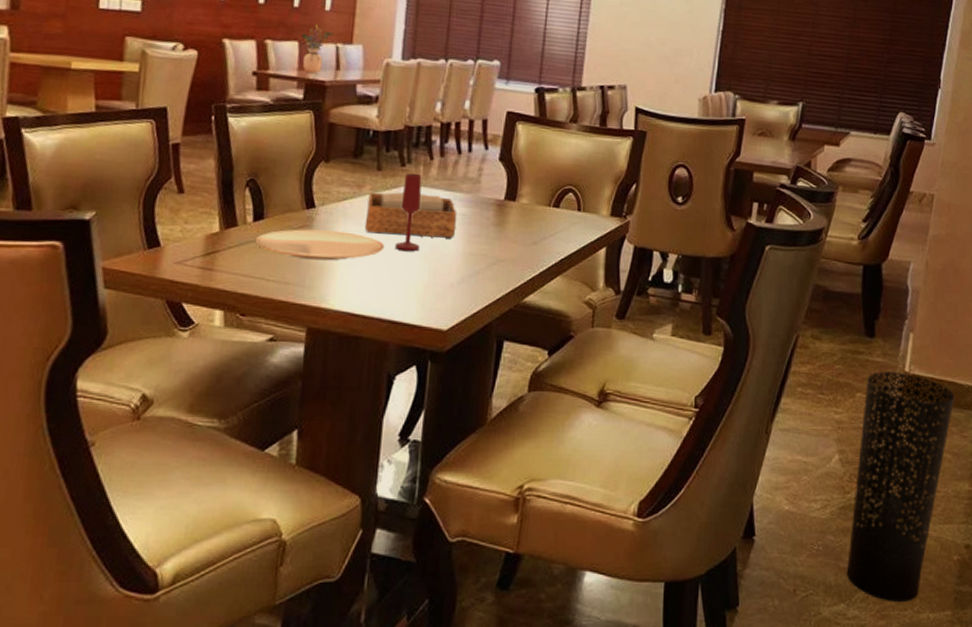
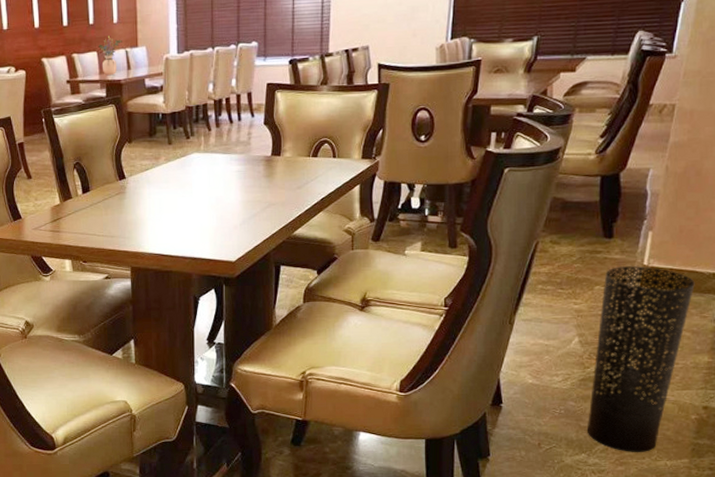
plate: present [255,229,385,261] -> none [86,194,181,218]
napkin holder: present [364,192,457,238] -> none [164,158,235,193]
wine glass: present [394,172,422,251] -> none [188,143,208,204]

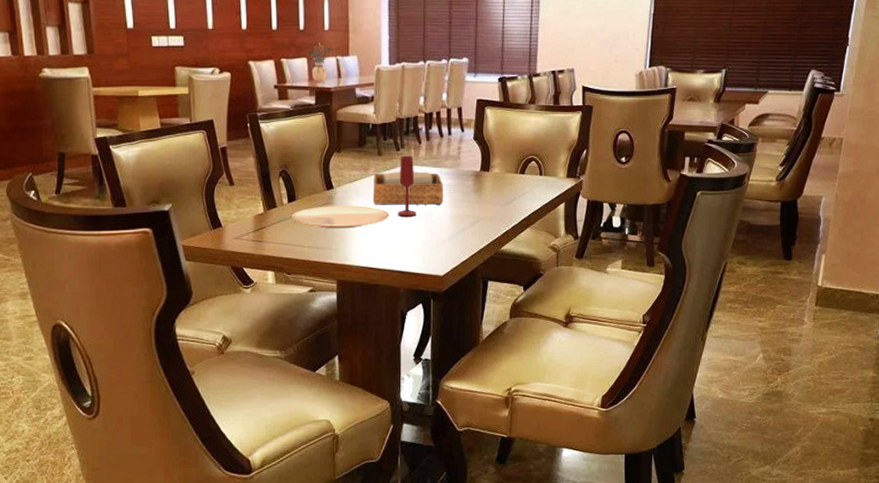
plate: none [86,194,181,218] -> present [291,205,390,229]
napkin holder: none [164,158,235,193] -> present [373,171,444,205]
wine glass: none [188,143,208,204] -> present [397,155,417,217]
umbrella stand: present [588,265,695,453] -> none [771,286,861,464]

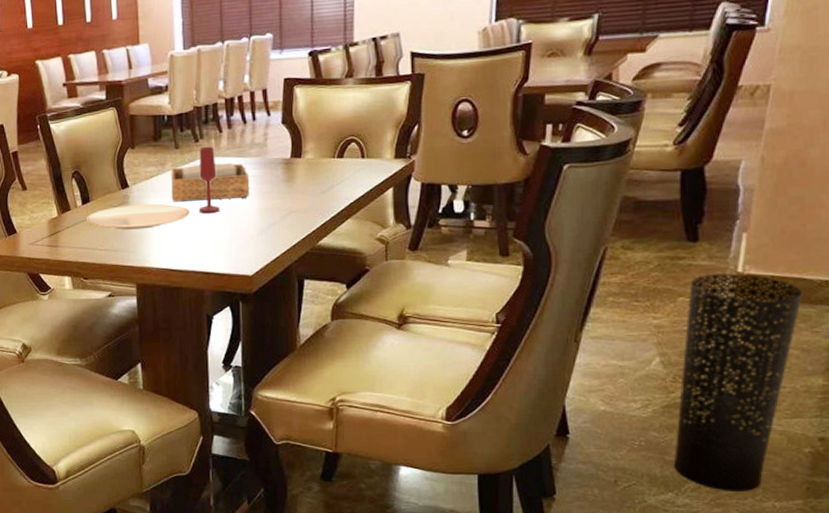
bouquet: present [308,42,333,83] -> none [97,33,122,77]
umbrella stand: none [771,286,861,464] -> present [674,272,803,493]

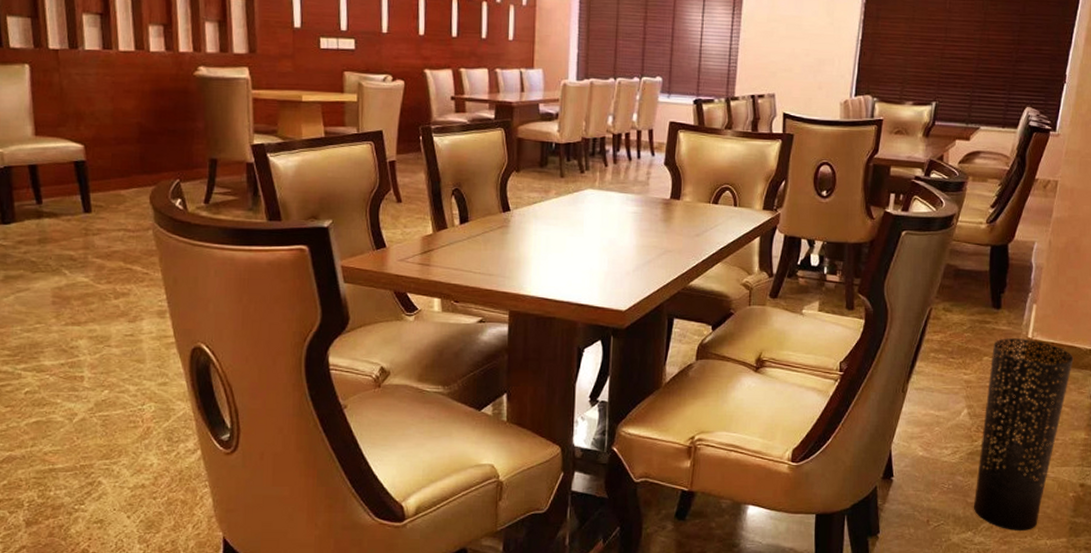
plate: present [86,203,191,230] -> none [462,229,571,255]
napkin holder: present [171,162,250,202] -> none [552,195,630,233]
wine glass: present [198,146,220,213] -> none [578,178,599,245]

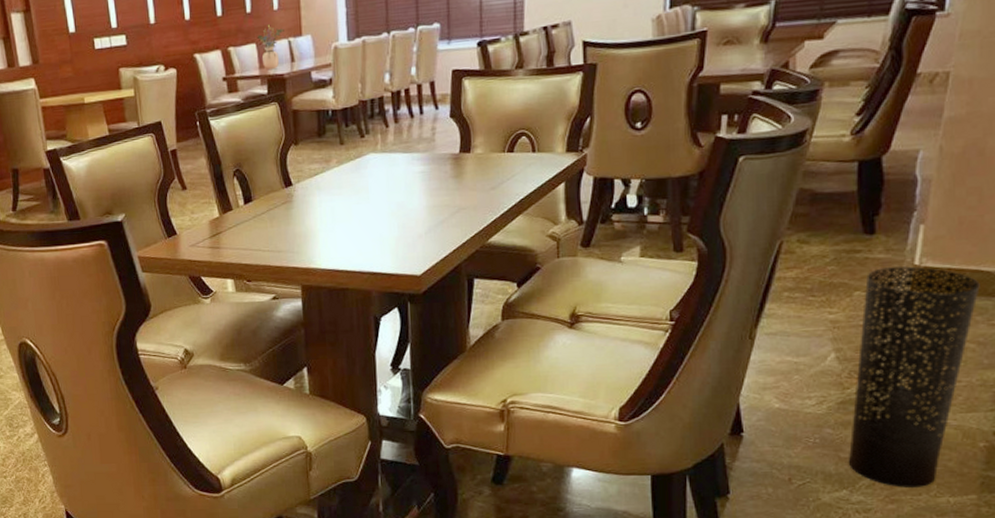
bouquet: none [490,53,517,97] -> present [257,24,284,70]

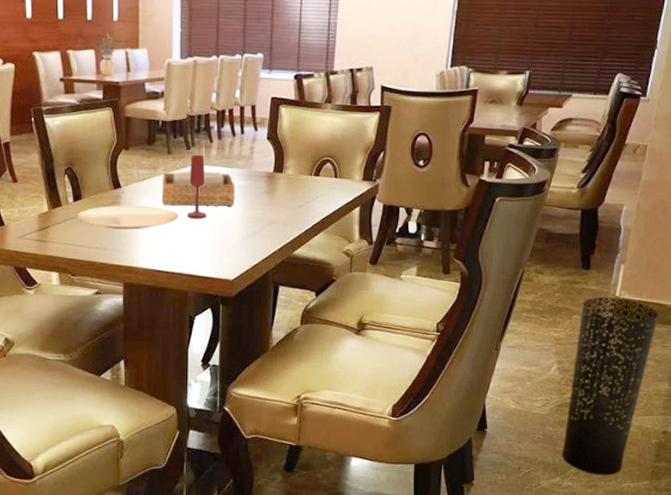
plate: none [248,202,357,230] -> present [76,205,179,230]
napkin holder: none [336,158,418,200] -> present [161,171,235,206]
wine glass: none [364,141,387,211] -> present [186,154,207,218]

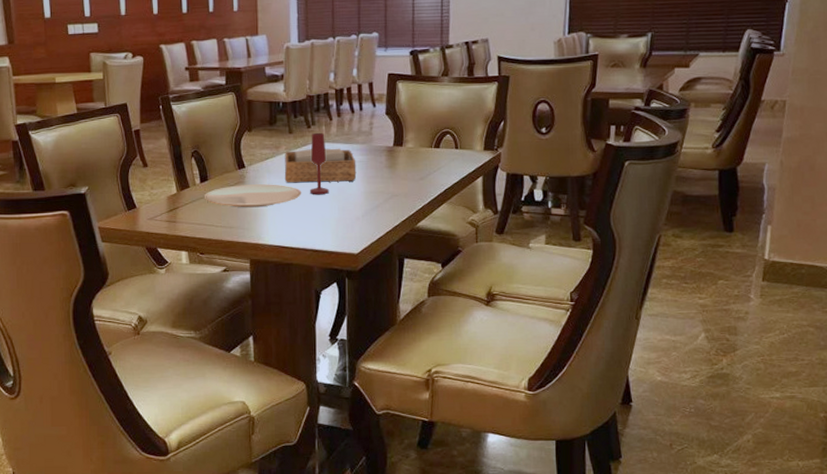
bouquet: present [96,33,122,77] -> none [218,23,242,64]
umbrella stand: present [563,296,659,476] -> none [718,259,815,453]

